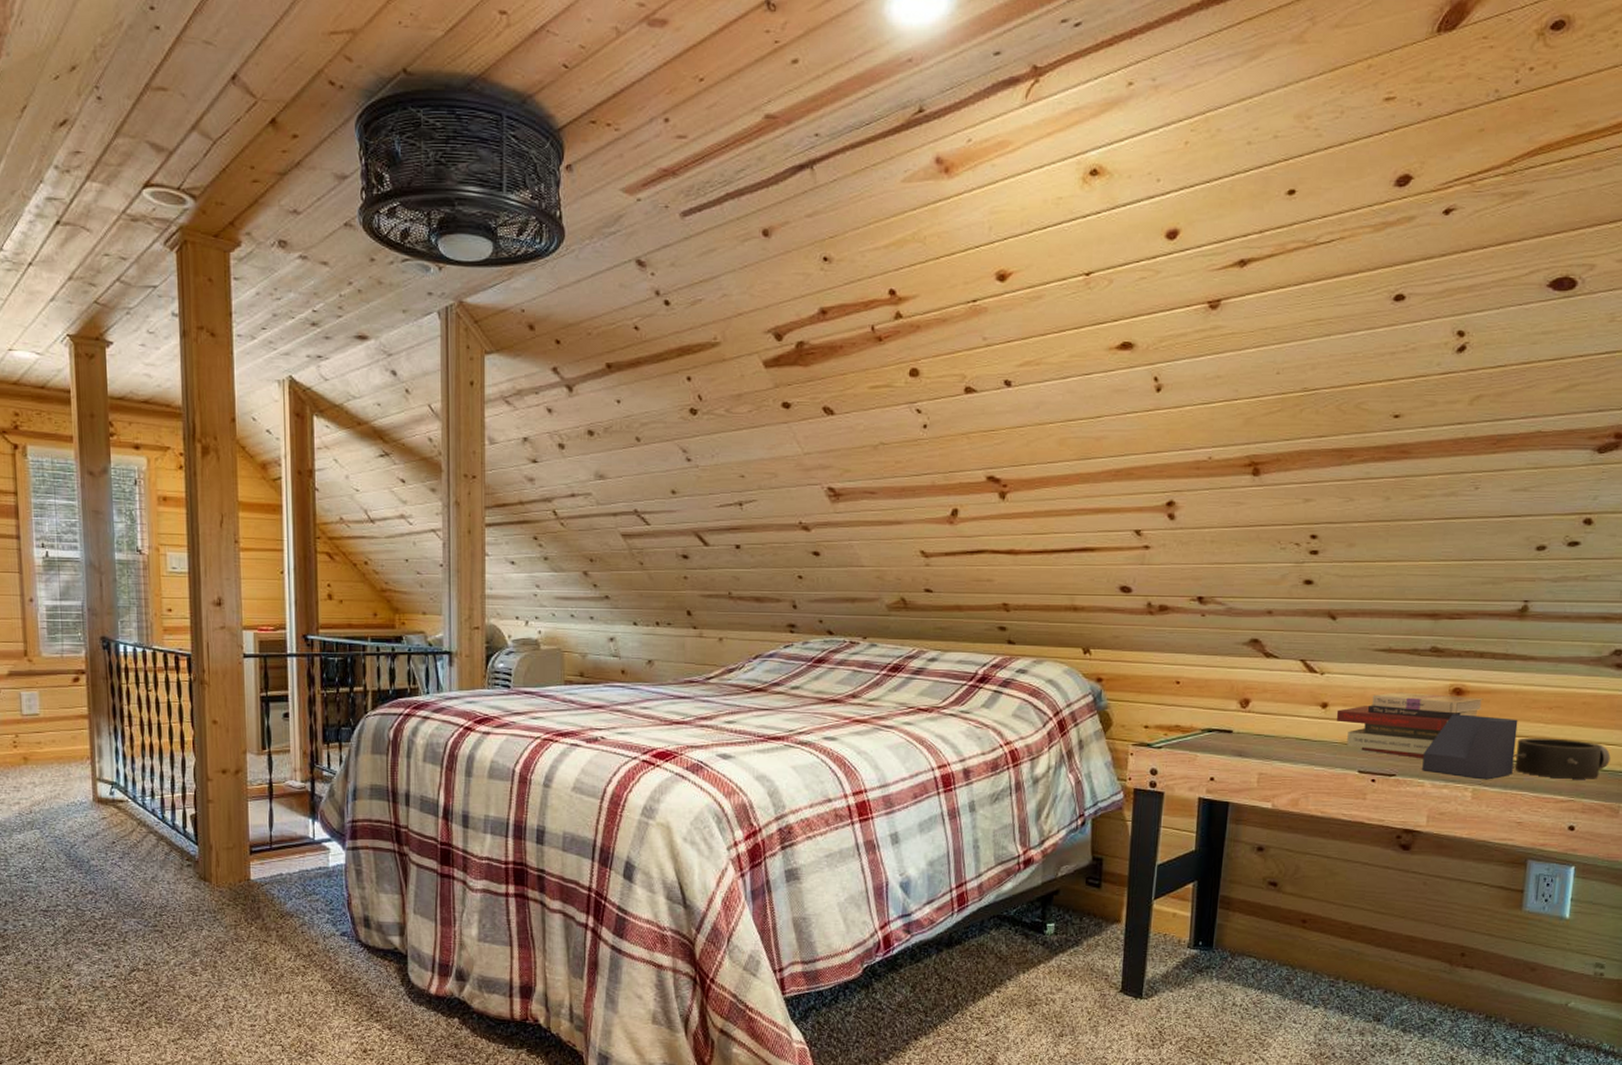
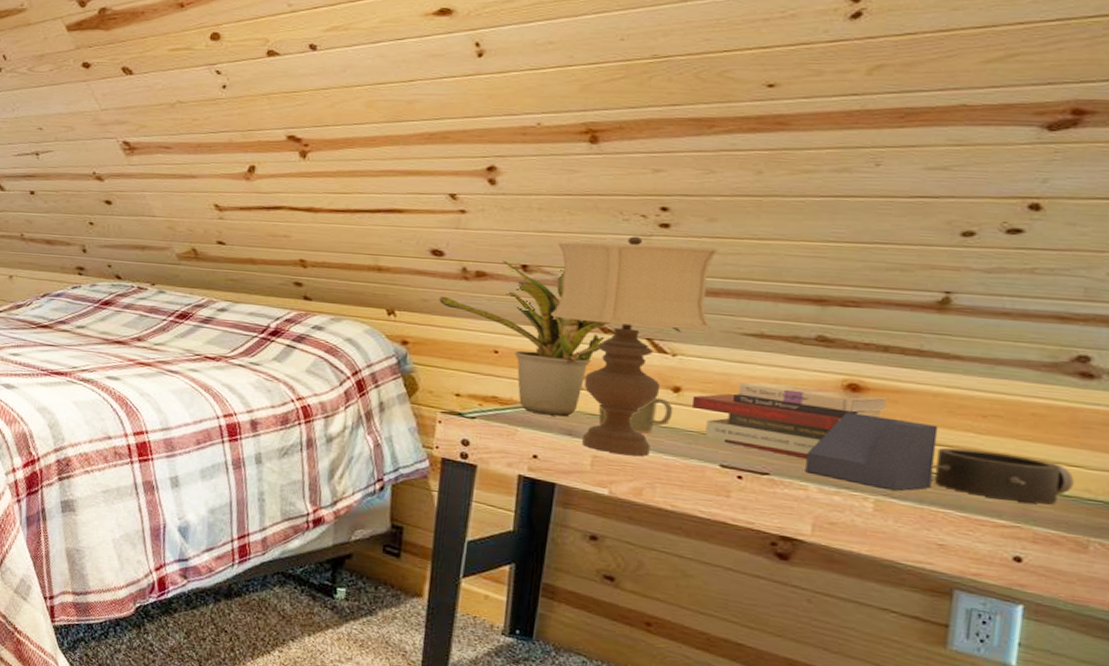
potted plant: none [1128,593,1327,739] -> present [439,260,681,417]
table lamp: none [1223,564,1357,770] -> present [550,236,720,456]
mug: none [1262,714,1322,748] -> present [598,397,674,434]

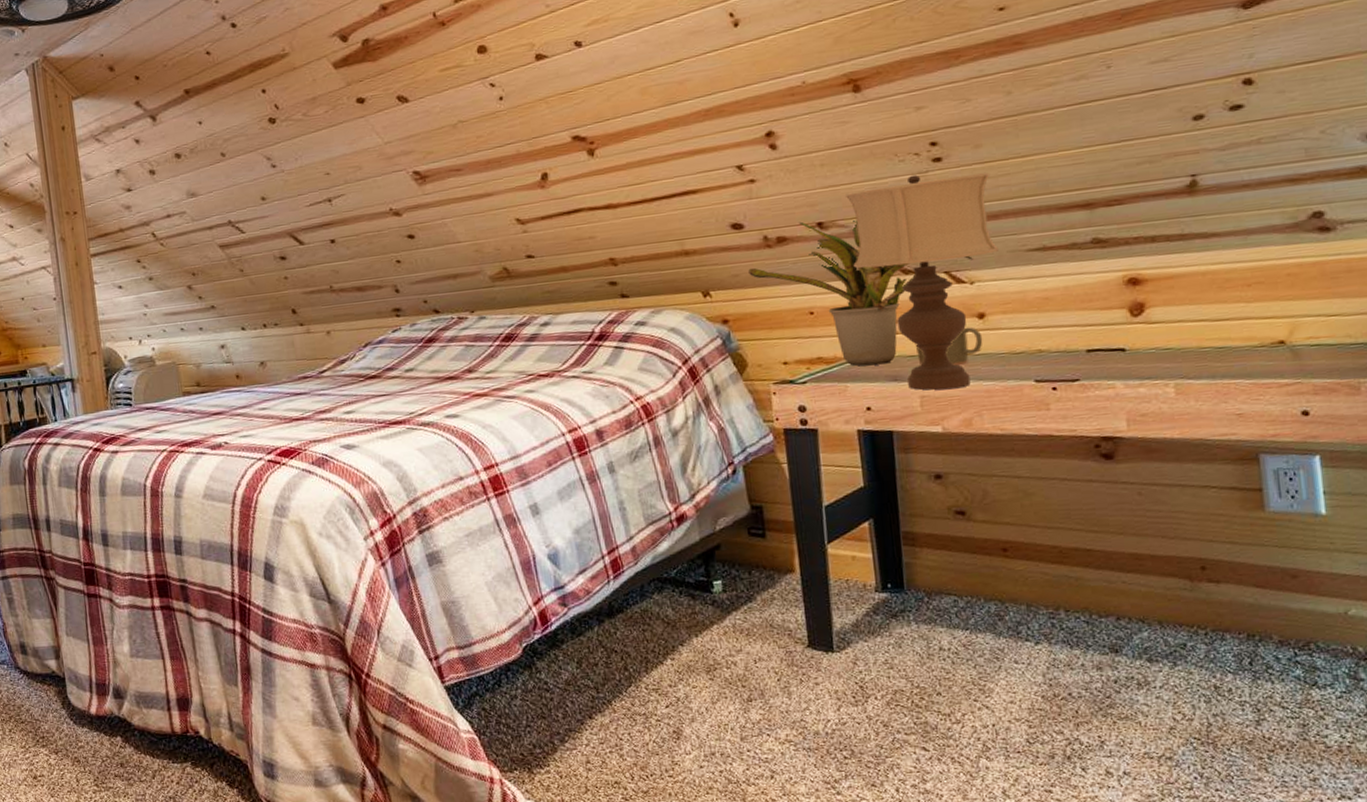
books: present [691,382,889,460] -> none [996,284,1167,359]
phone stand: present [805,412,939,491] -> none [1107,302,1219,373]
alarm clock: present [931,447,1075,505] -> none [1215,315,1336,361]

